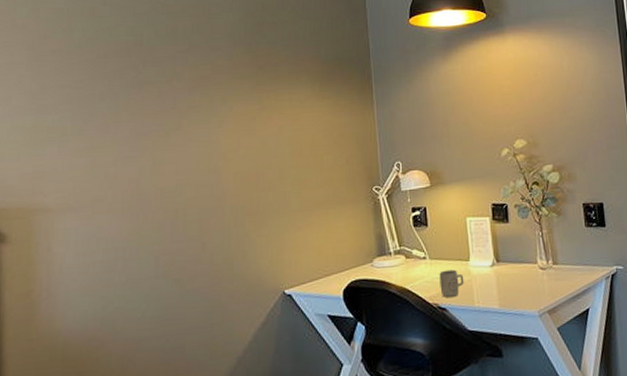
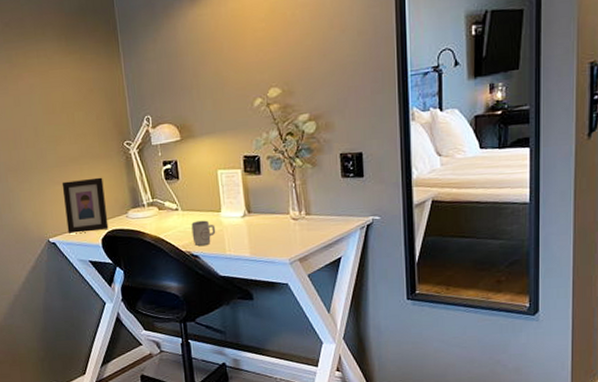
picture frame: none [304,223,352,284] -> present [61,177,109,233]

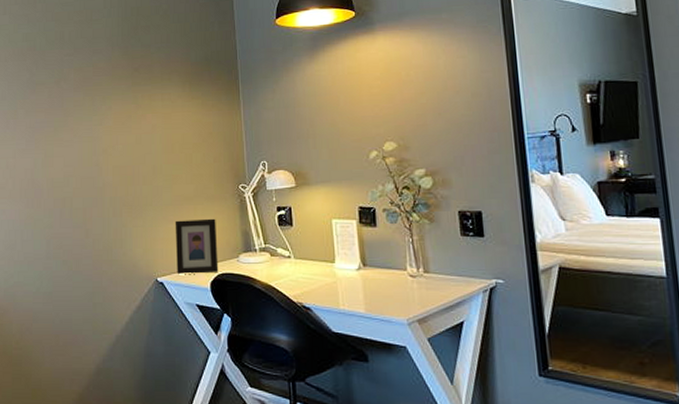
mug: present [191,220,216,246] -> none [304,270,329,297]

